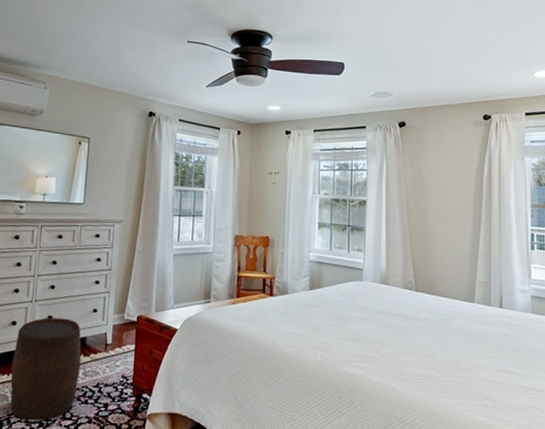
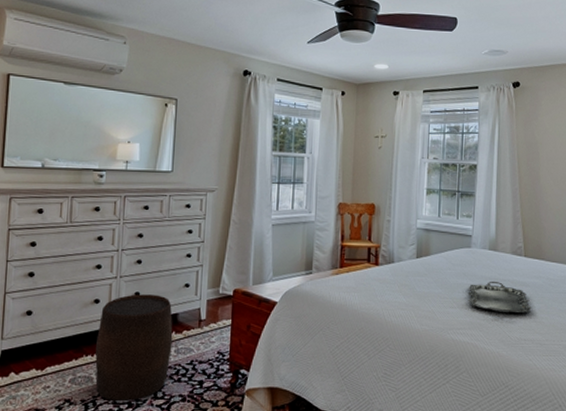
serving tray: none [360,314,425,348] -> present [467,281,532,314]

